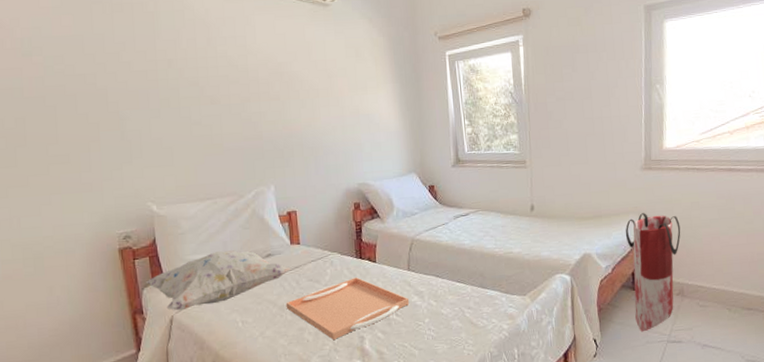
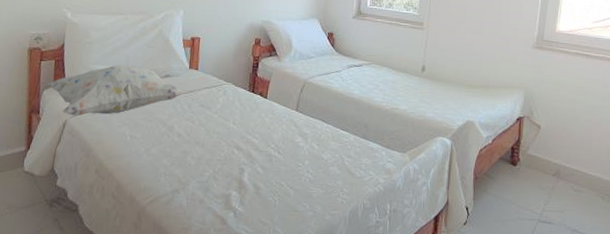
serving tray: present [286,277,410,340] -> none [174,110,293,167]
bag: present [625,213,681,332] -> none [509,90,564,208]

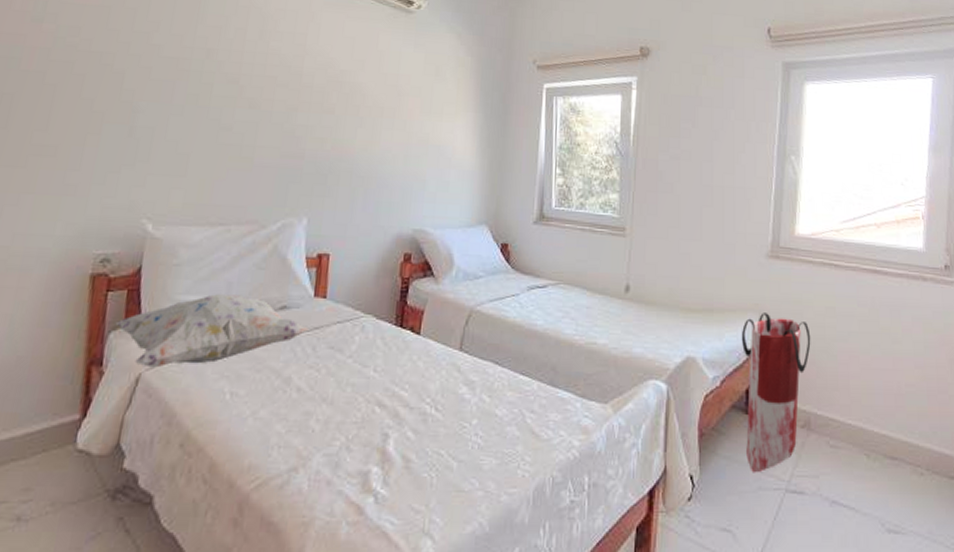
bag: none [509,90,564,208] -> present [741,313,811,473]

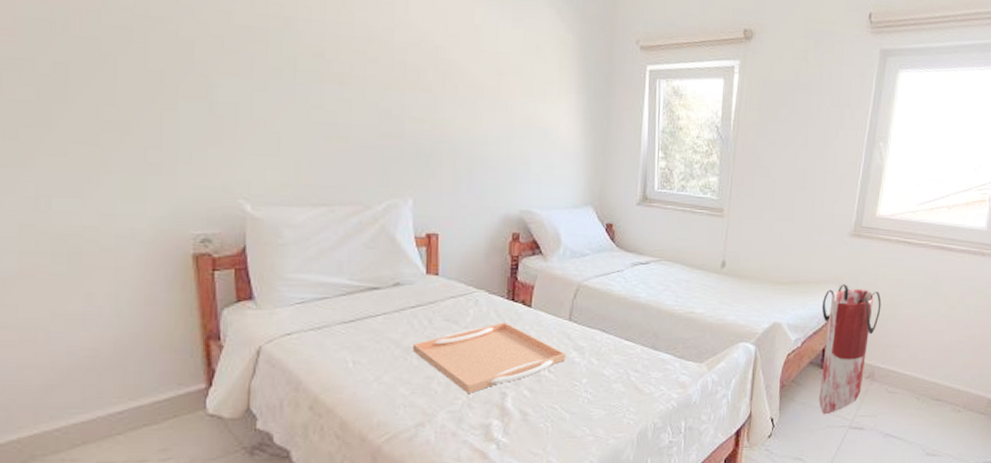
decorative pillow: present [115,294,309,368] -> none [227,272,423,341]
serving tray: none [292,351,456,433] -> present [412,322,567,393]

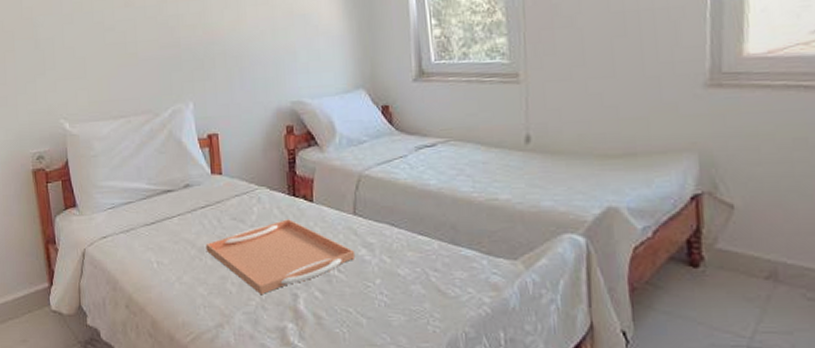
bag: present [819,284,882,415] -> none [675,152,774,329]

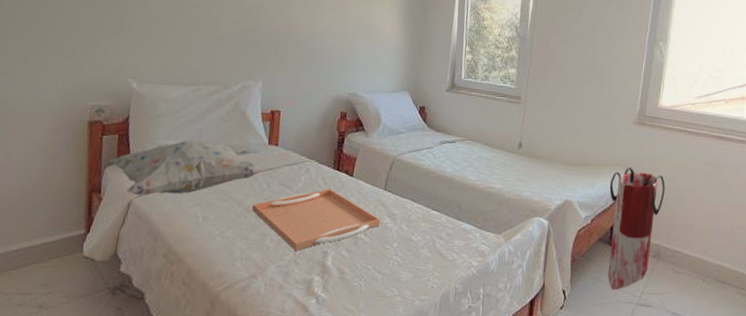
decorative pillow: none [58,178,211,244] -> present [109,140,264,196]
bag: none [675,152,774,329] -> present [608,168,665,290]

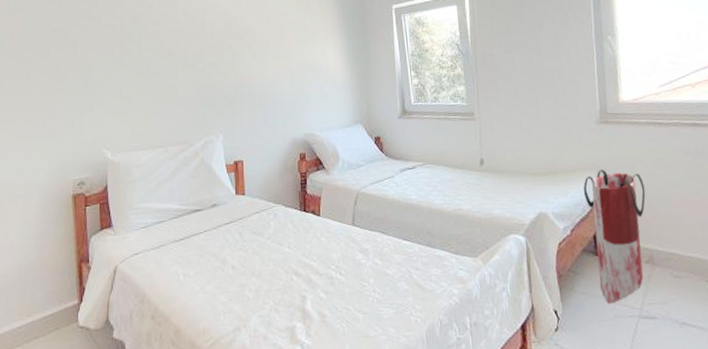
decorative pillow: present [109,140,264,196] -> none [94,199,235,261]
serving tray: present [252,189,381,251] -> none [228,231,354,298]

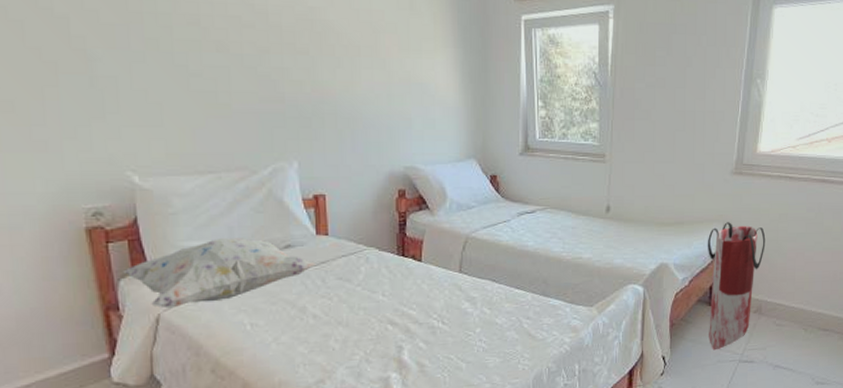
decorative pillow: none [94,199,235,261] -> present [122,238,315,309]

